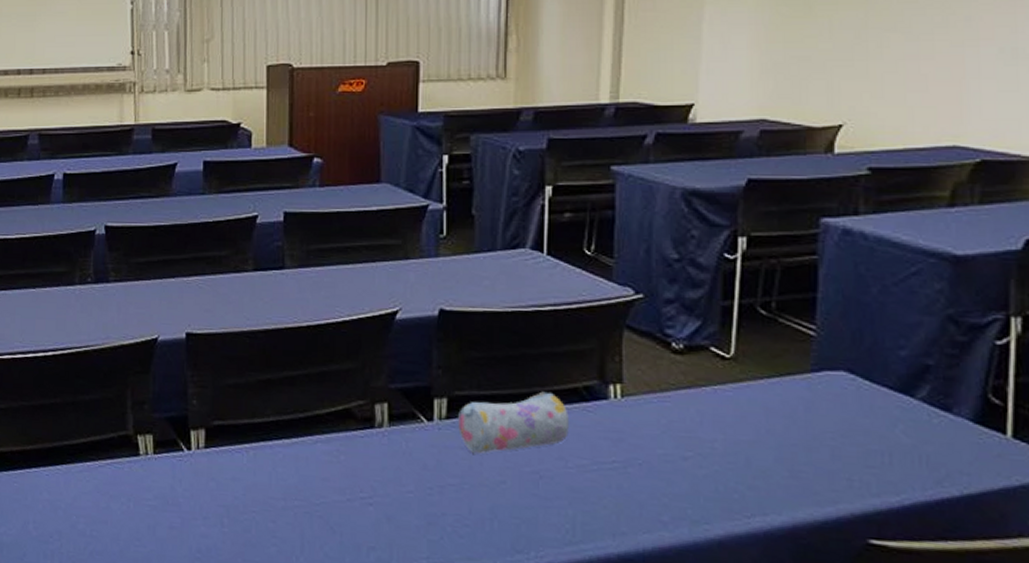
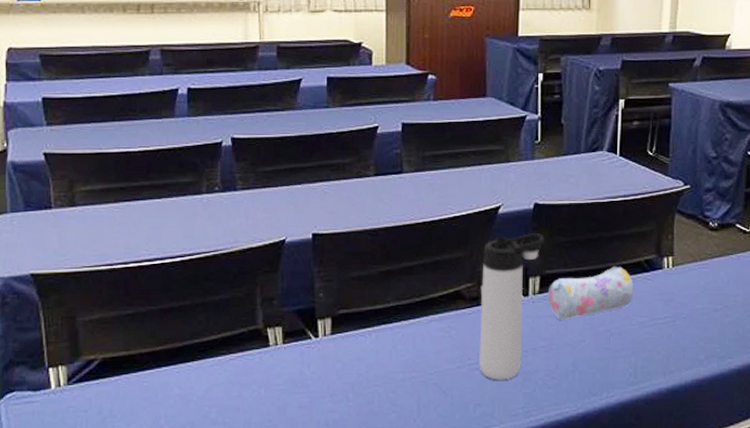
thermos bottle: none [373,344,452,521] -> present [479,232,545,380]

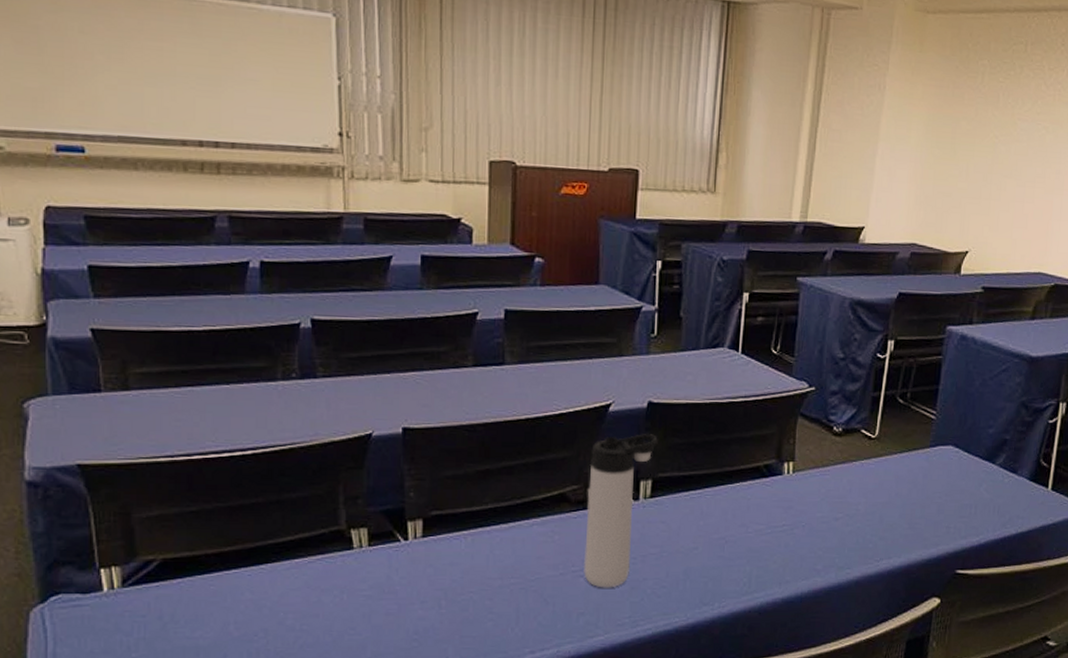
pencil case: present [547,266,633,320] -> none [659,470,751,526]

